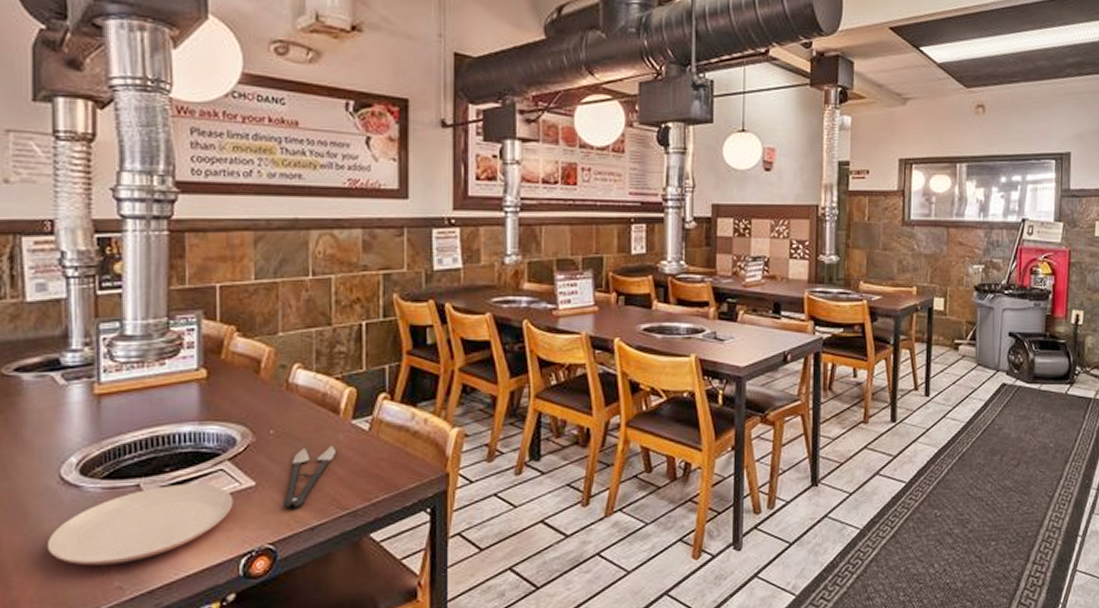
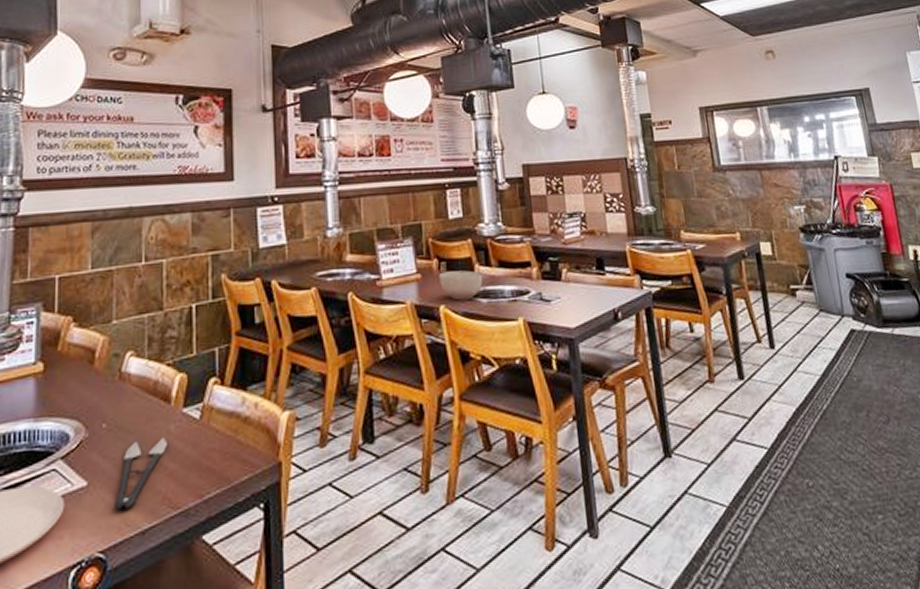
bowl: none [615,306,660,334] -> present [438,270,483,301]

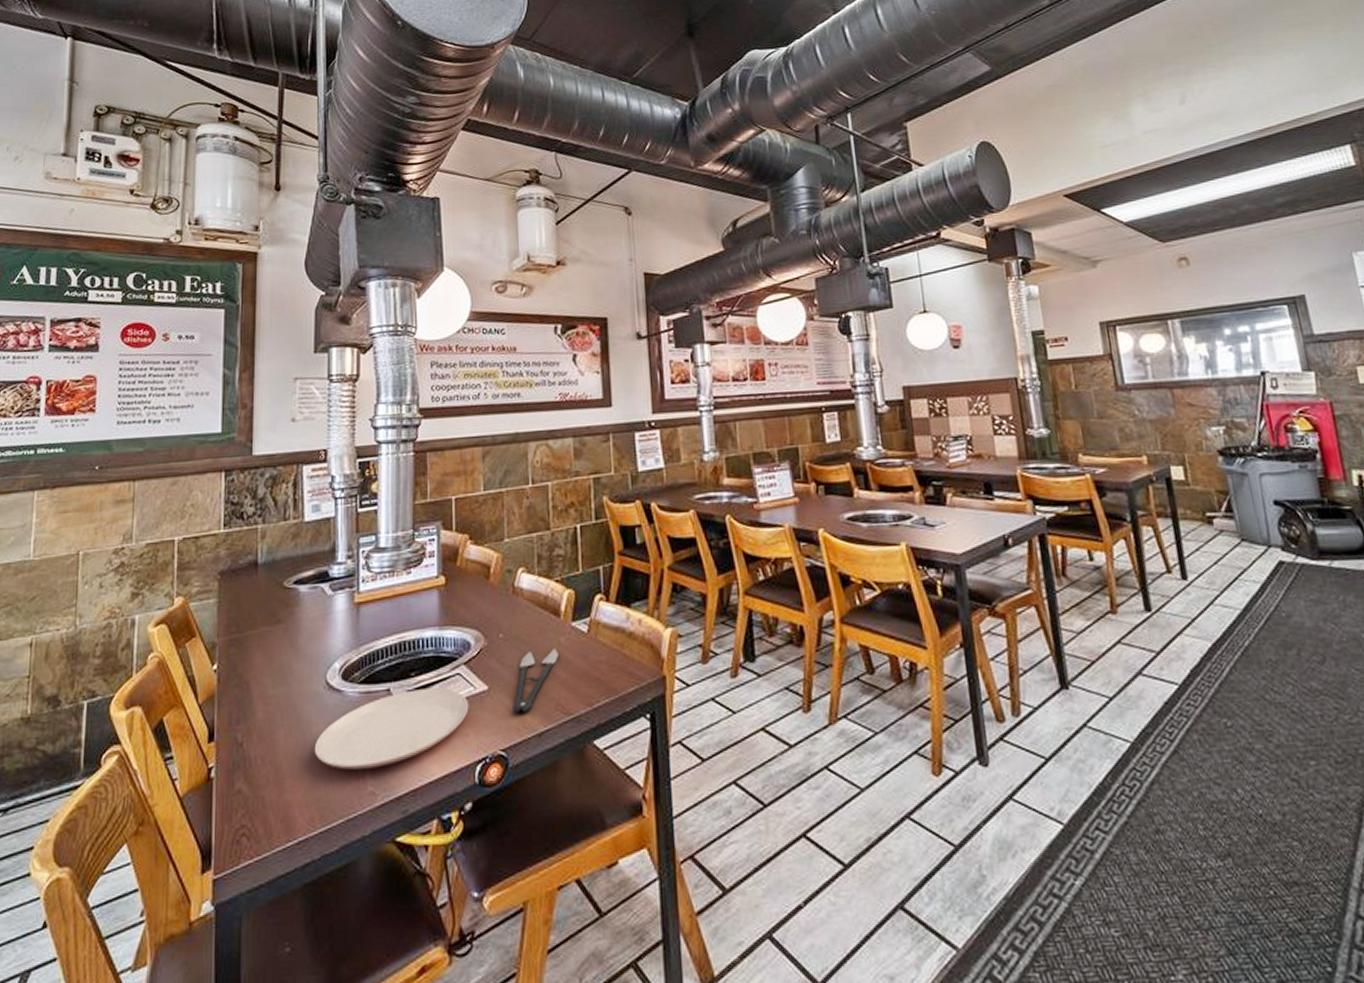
bowl: present [438,270,483,301] -> none [816,494,863,524]

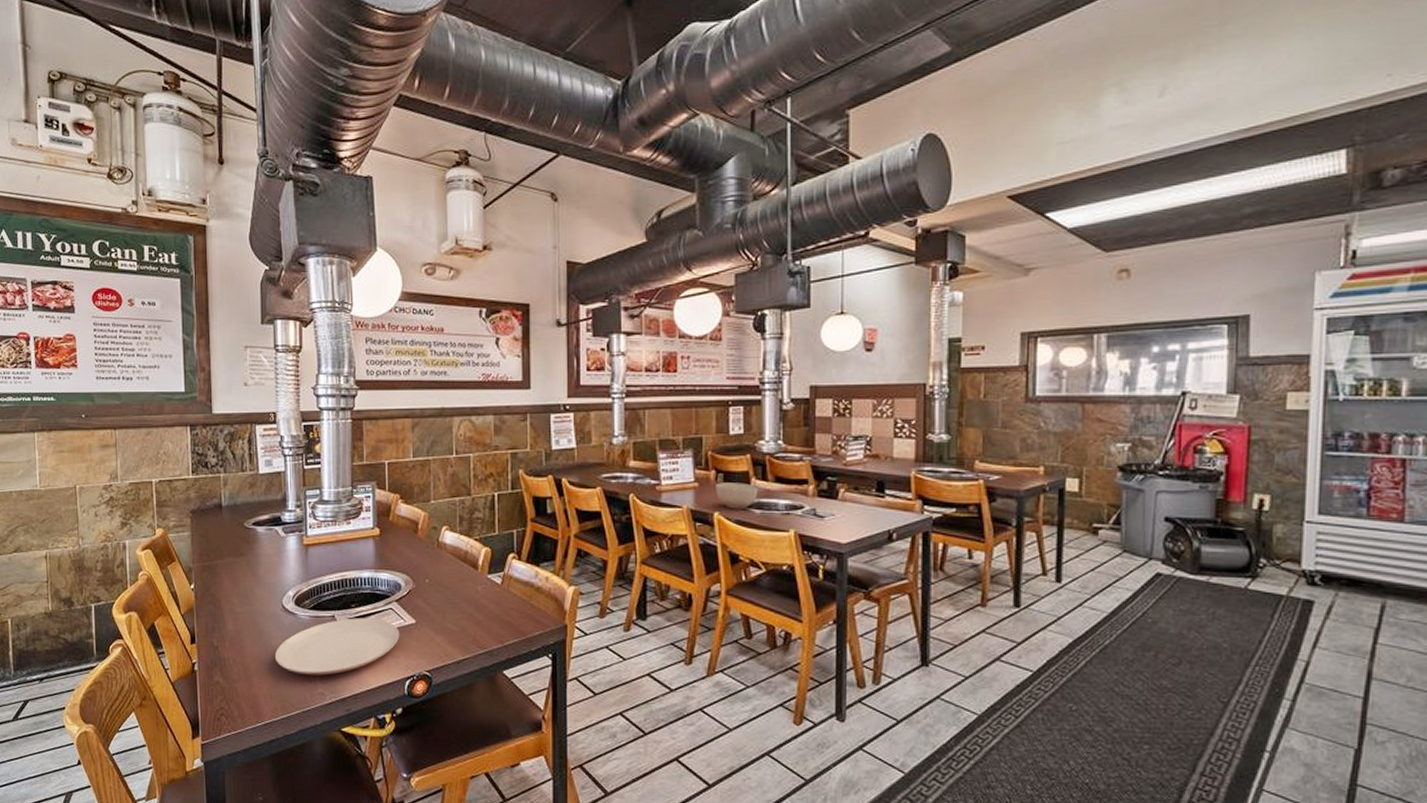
thread snips: present [513,649,560,714] -> none [436,595,477,644]
bowl: none [816,494,863,524] -> present [714,482,759,509]

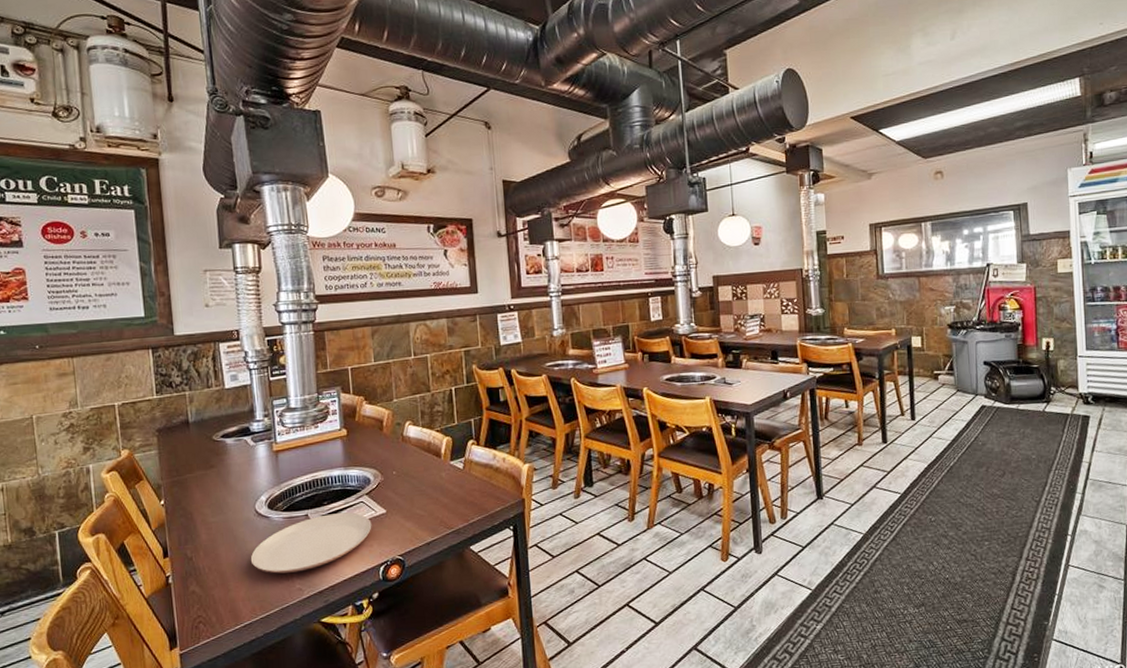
bowl: present [714,482,759,509] -> none [642,361,678,384]

